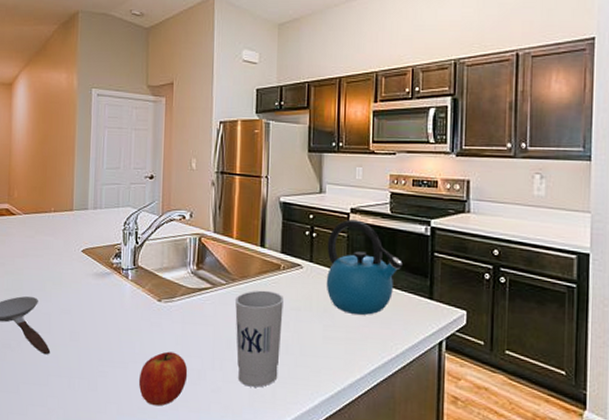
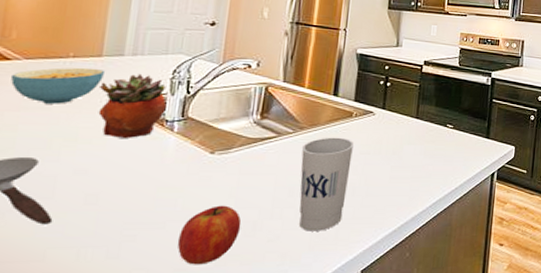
cereal bowl: none [16,220,77,252] -> present [10,67,106,104]
succulent planter: none [72,225,122,285] -> present [98,73,167,139]
kettle: present [326,219,403,315] -> none [396,71,466,155]

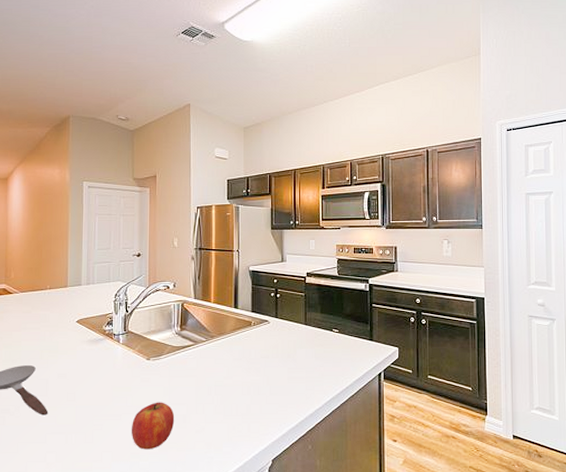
cereal bowl: present [10,67,106,104] -> none [13,296,71,325]
succulent planter: present [98,73,167,139] -> none [67,298,113,350]
cup: present [299,137,354,231] -> none [213,343,255,425]

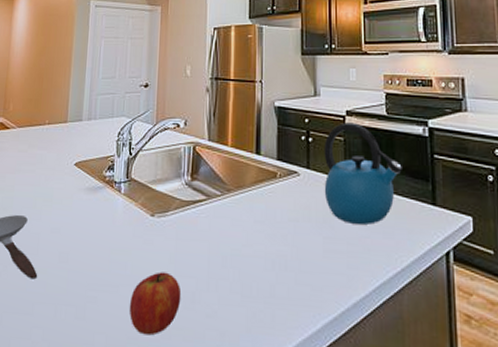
kettle: none [289,282,348,357] -> present [324,122,402,224]

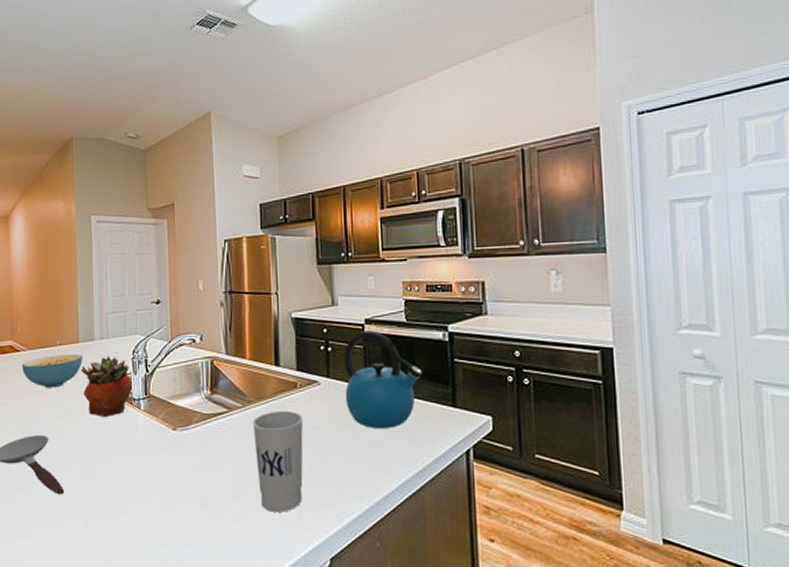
cereal bowl: none [9,133,70,167] -> present [21,353,84,388]
succulent planter: none [65,137,115,200] -> present [80,356,132,418]
fruit: present [129,272,182,336] -> none [158,482,209,540]
cup: none [230,200,281,311] -> present [252,410,303,512]

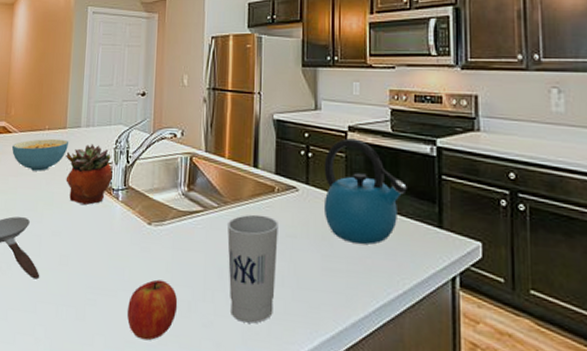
fruit: none [158,482,209,540] -> present [126,279,178,341]

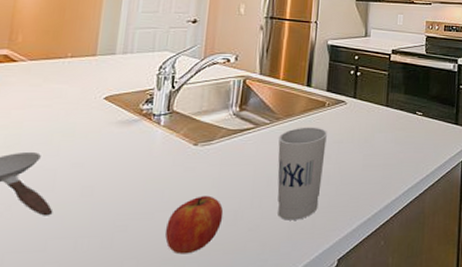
cereal bowl: present [11,139,69,171] -> none [16,66,100,102]
succulent planter: present [65,143,113,205] -> none [93,70,154,133]
kettle: present [323,138,407,245] -> none [367,59,434,142]

